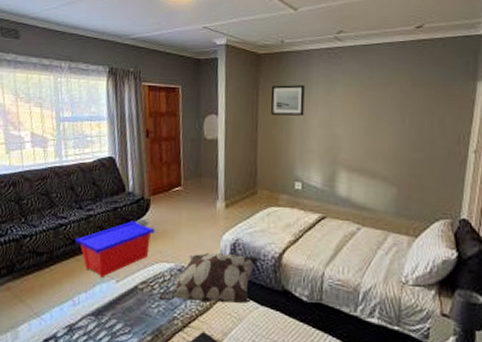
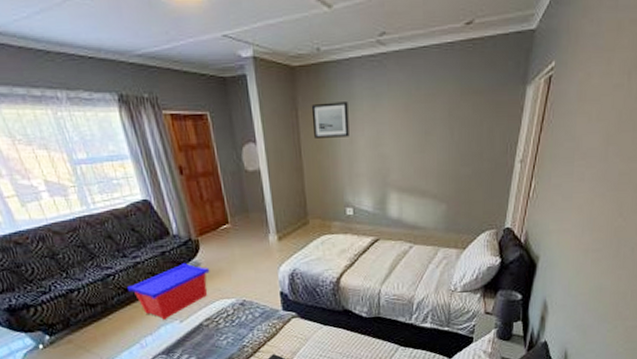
decorative pillow: present [159,252,258,304] -> none [225,282,317,333]

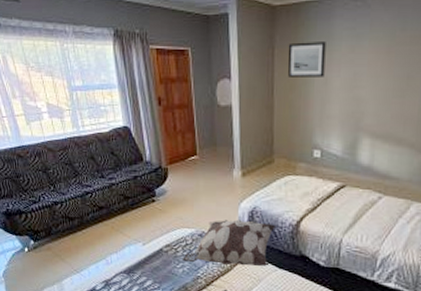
storage bin: present [128,263,210,320] -> none [102,189,175,241]
decorative pillow: none [225,282,317,333] -> present [183,219,276,266]

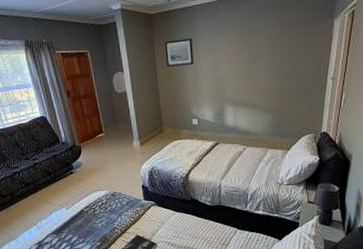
decorative pillow: present [183,219,276,266] -> none [100,178,170,218]

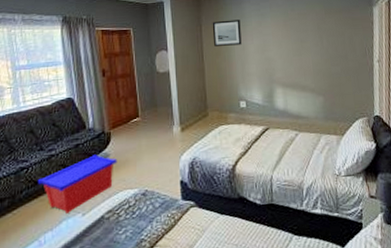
storage bin: none [29,163,89,207] -> present [38,155,117,214]

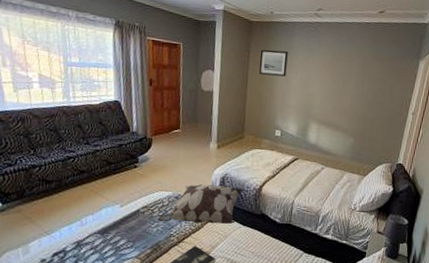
storage bin: present [38,155,117,214] -> none [83,156,156,203]
decorative pillow: none [125,171,214,226] -> present [158,184,242,224]

